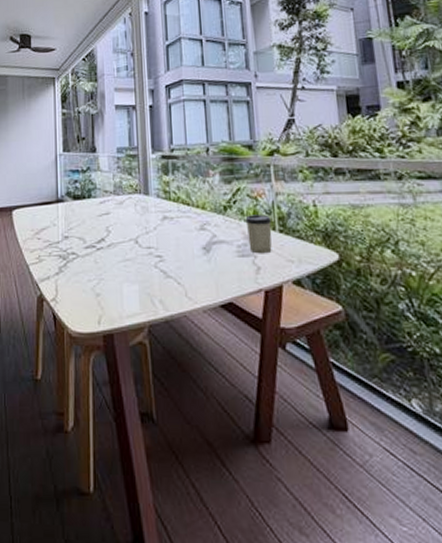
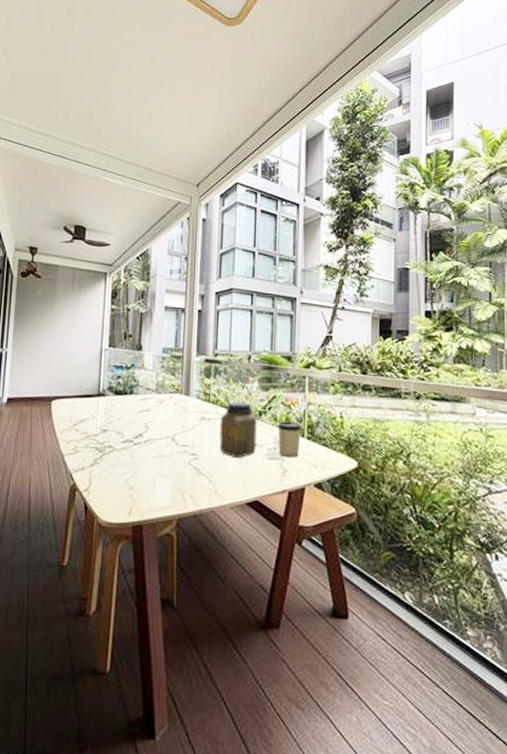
jar: none [183,197,225,257] -> present [219,401,257,457]

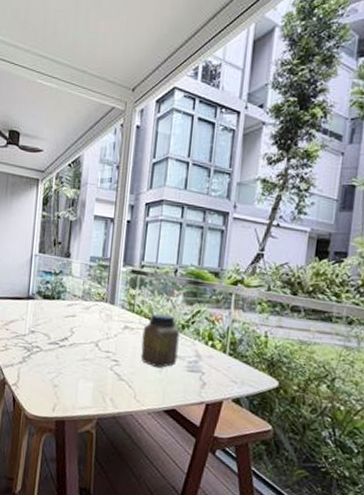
cup: present [278,421,301,458] -> none [199,336,224,373]

